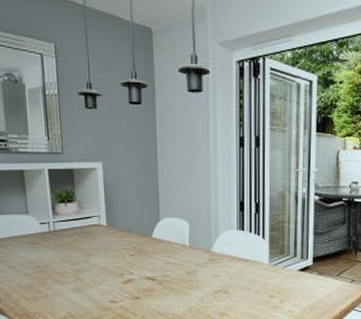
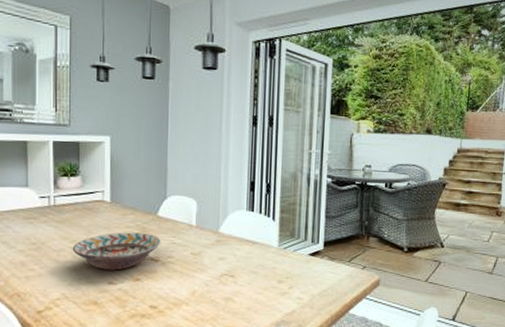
decorative bowl: none [74,254,157,290] -> present [72,232,161,271]

